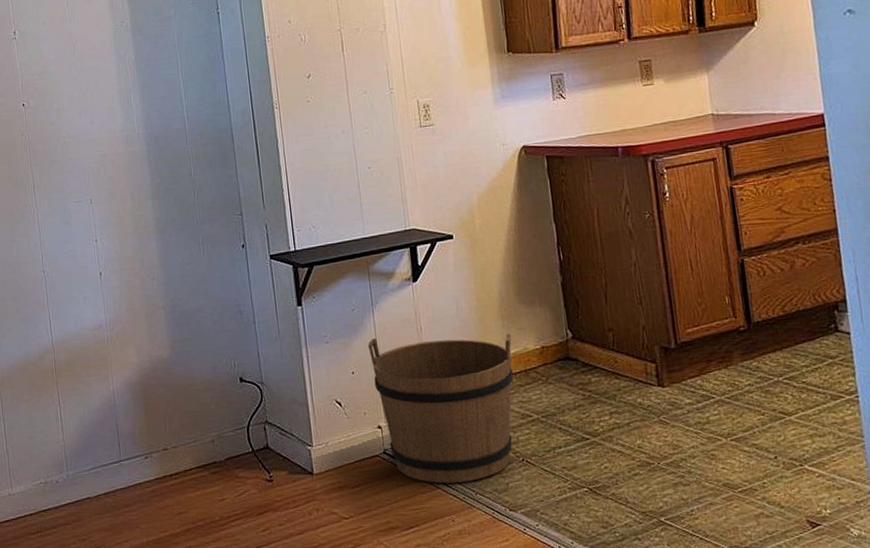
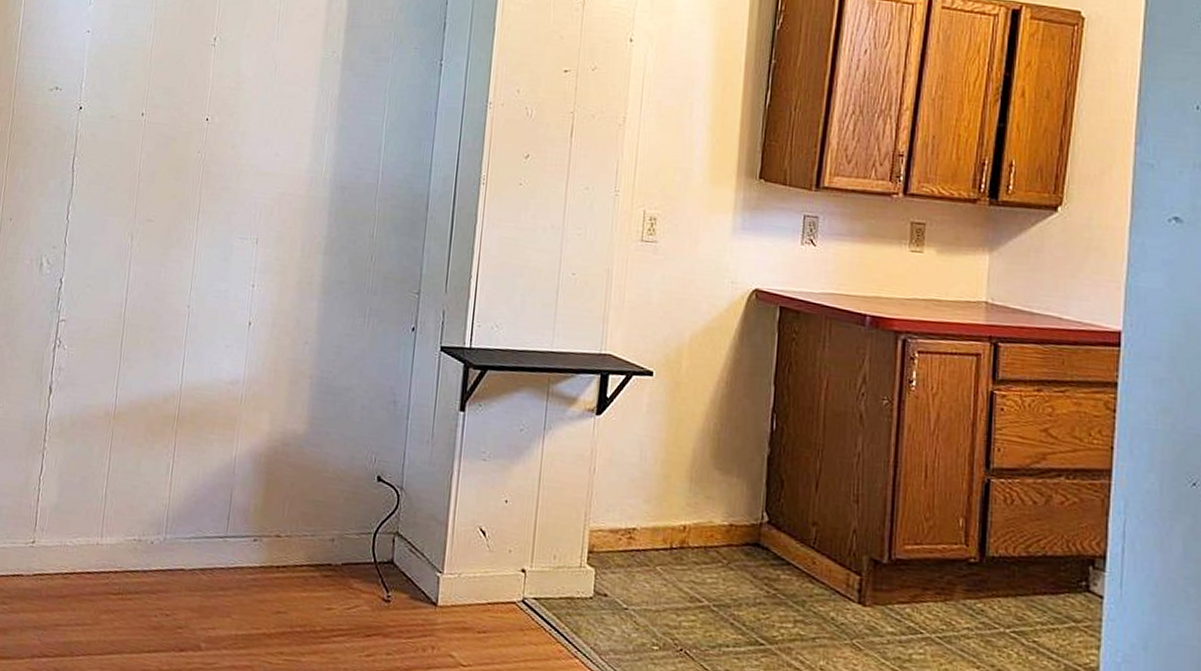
bucket: present [367,333,514,484] -> none [528,468,697,660]

